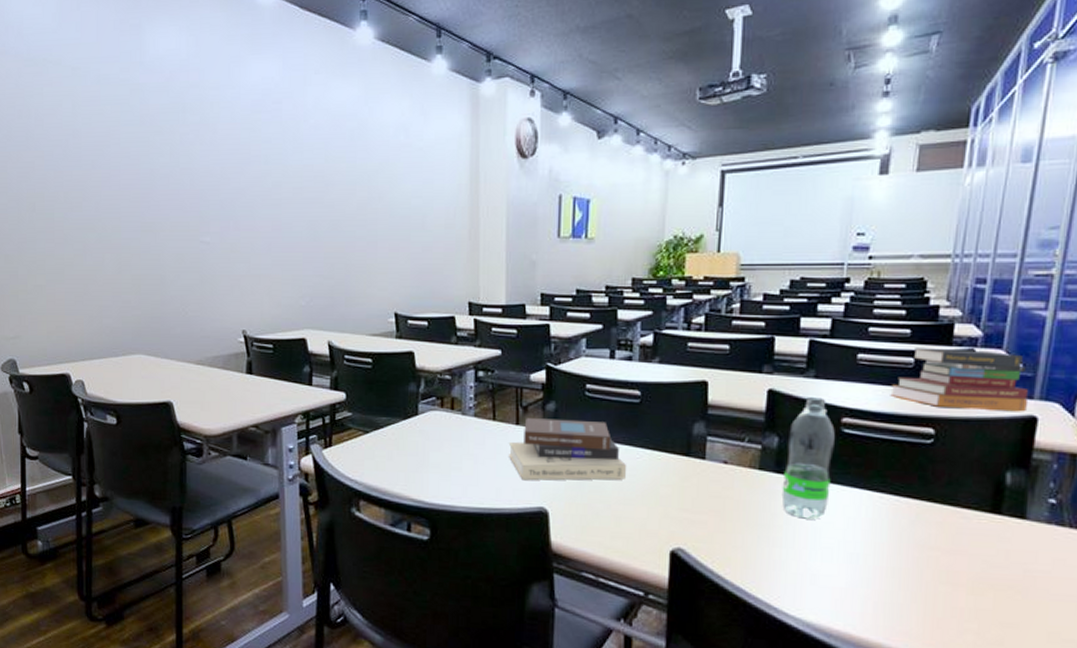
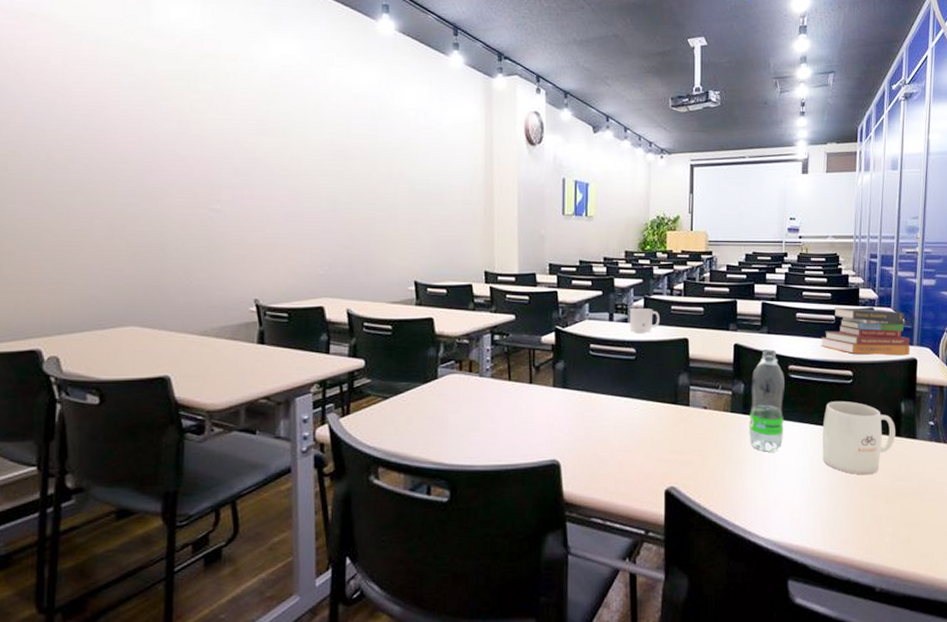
books: present [509,418,626,481] -> none [524,376,626,436]
mug: none [634,343,672,374] -> present [629,307,660,334]
mug: none [881,464,994,558] -> present [822,400,895,475]

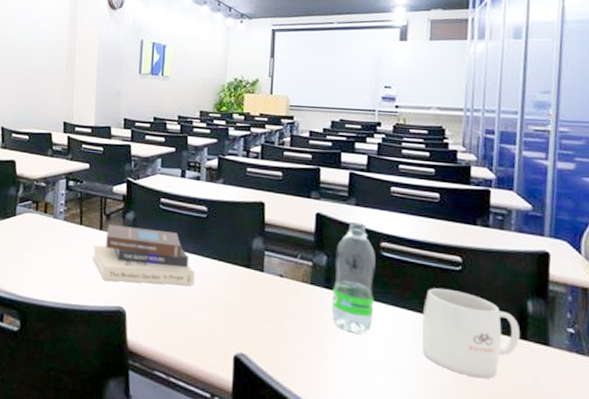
books: none [524,376,626,436] -> present [93,224,194,286]
mug: present [629,307,660,334] -> none [201,166,234,194]
books: present [821,308,911,356] -> none [421,185,540,248]

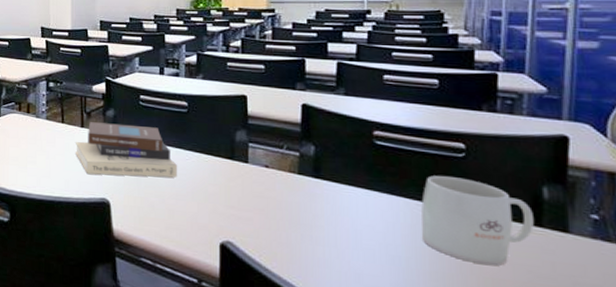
bottle: present [331,222,377,334] -> none [321,112,370,222]

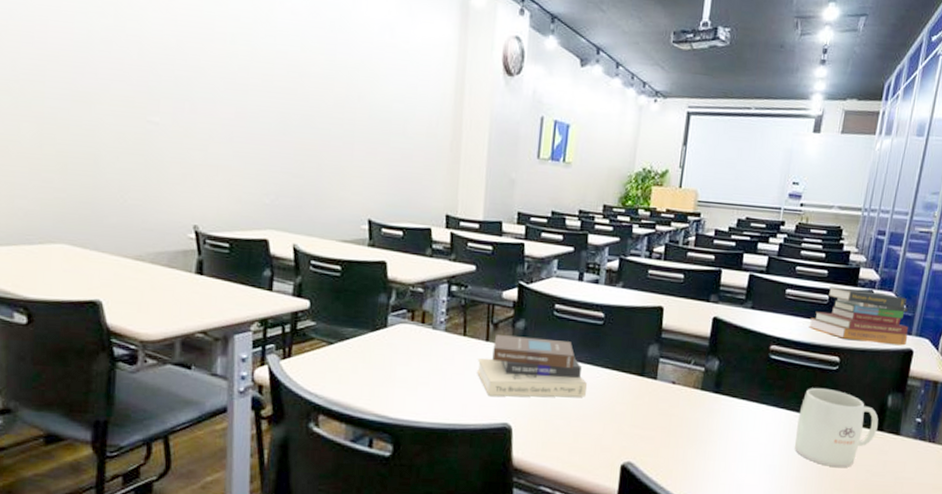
books: none [418,71,558,132] -> present [808,287,908,346]

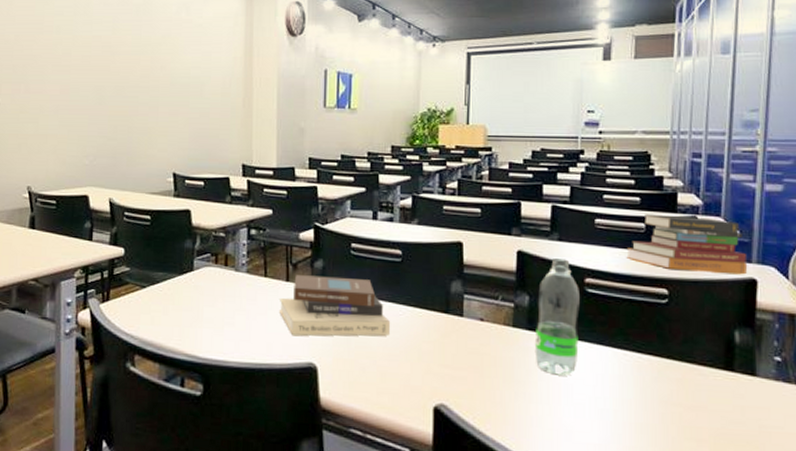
bottle: none [718,326,765,435] -> present [534,258,581,376]
mug: present [794,387,879,468] -> none [627,323,727,414]

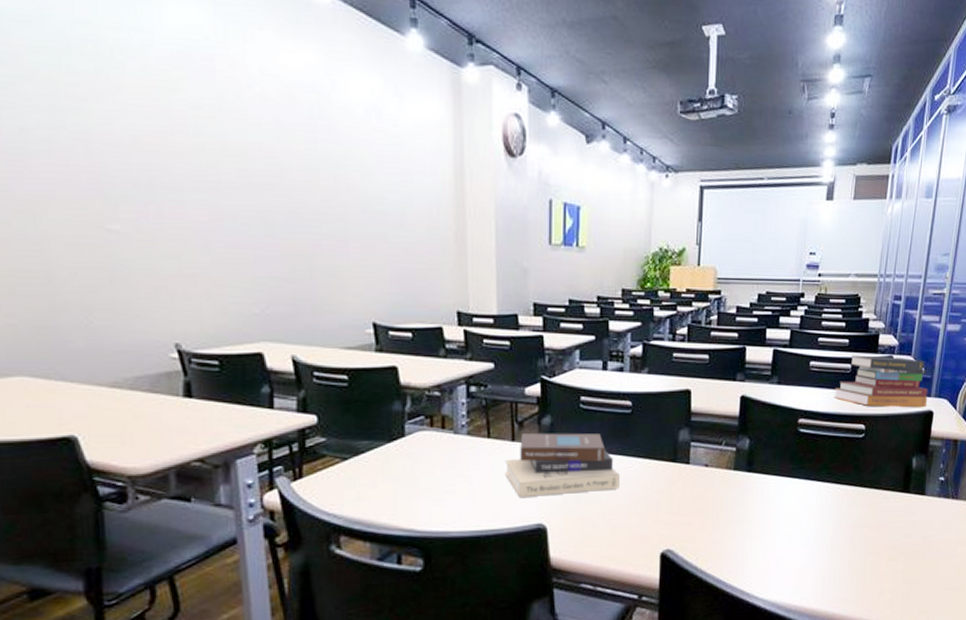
bottle: present [534,258,581,376] -> none [752,402,794,511]

